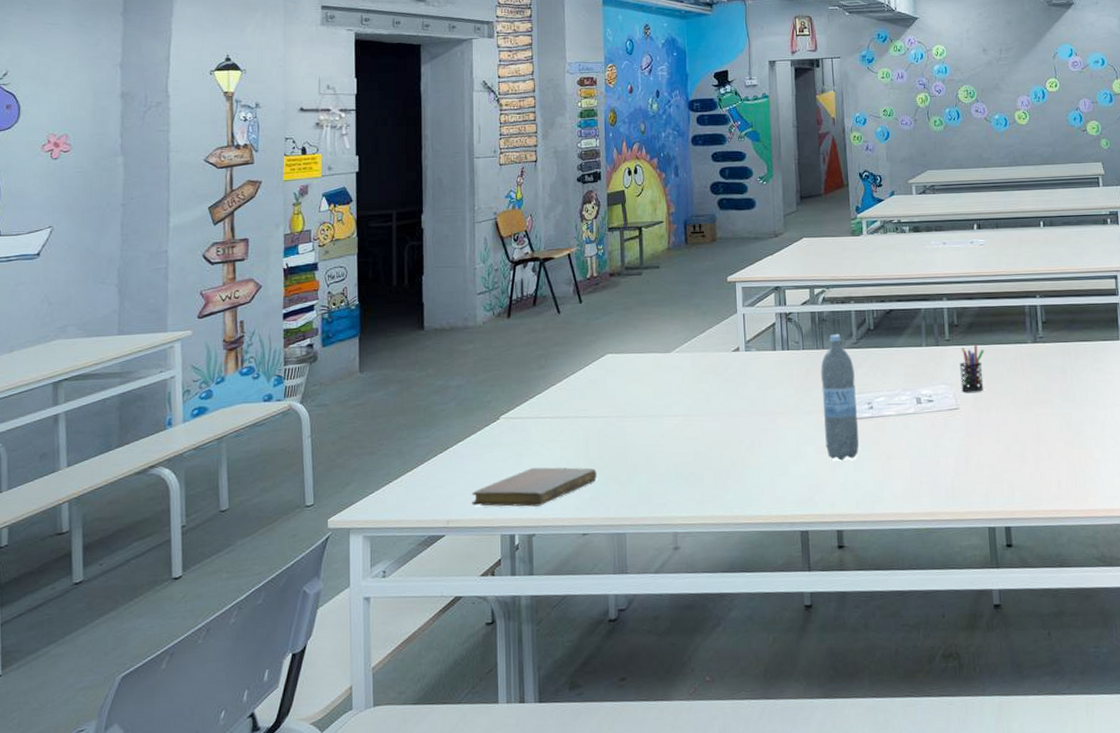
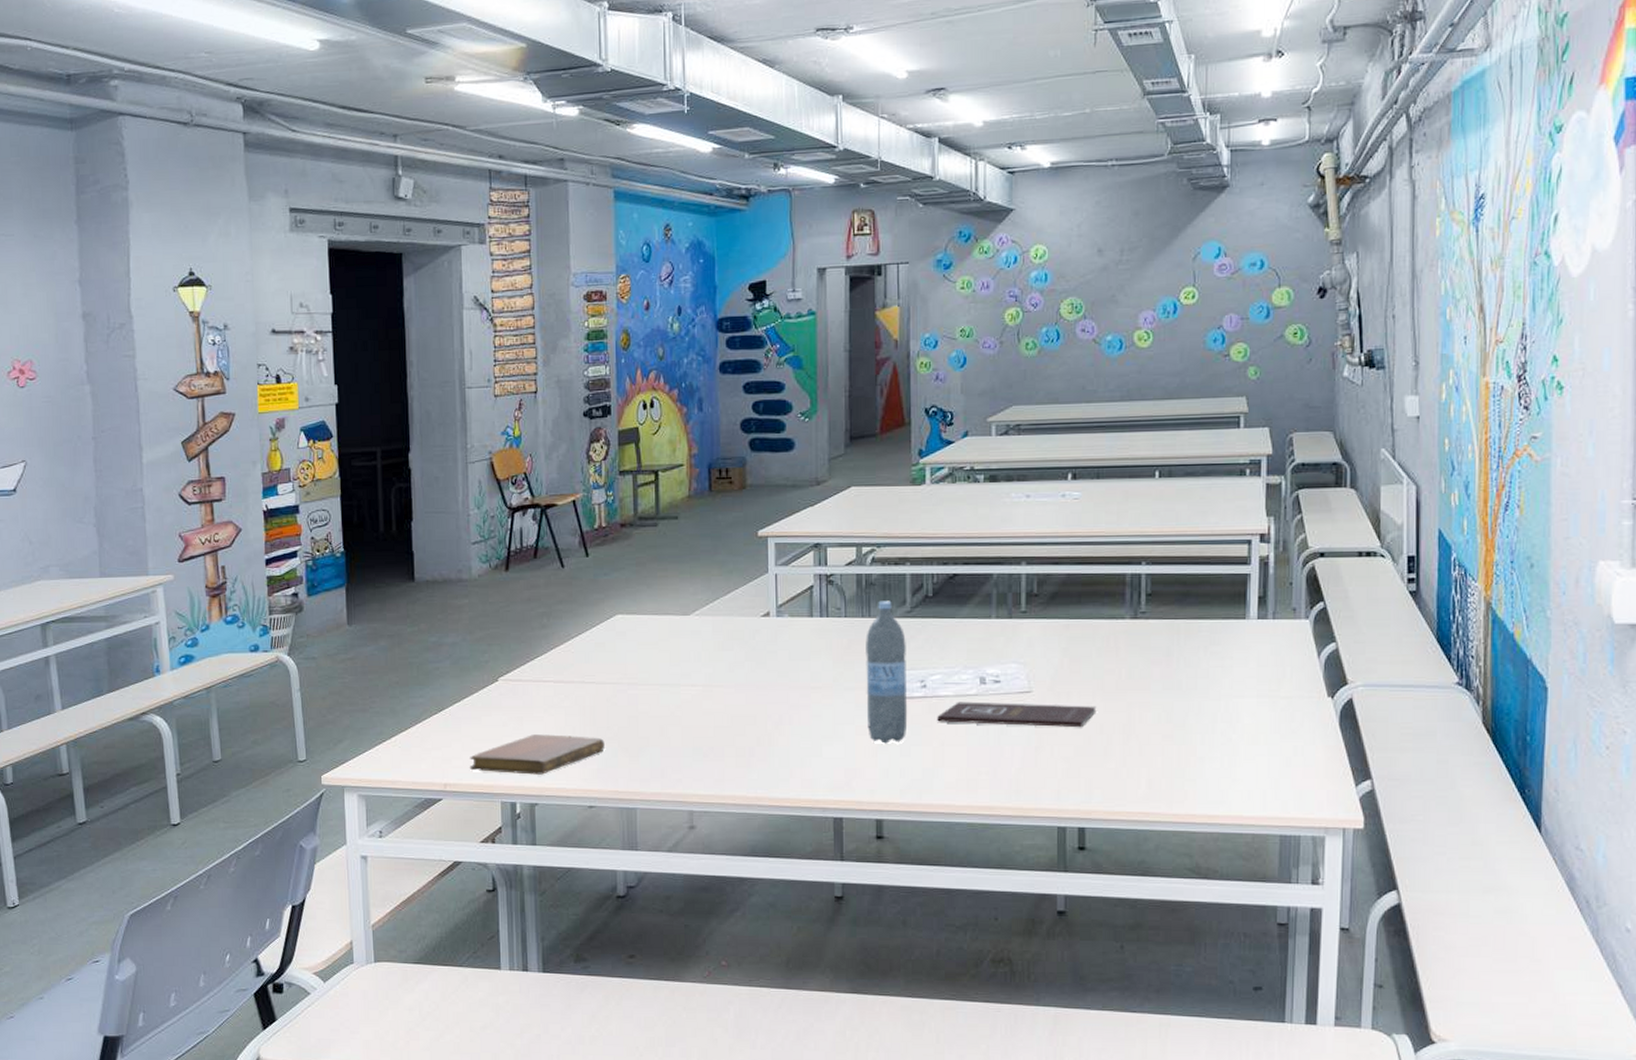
book: none [883,418,1012,439] -> present [937,701,1097,728]
pen holder: present [959,345,985,392] -> none [1036,618,1070,674]

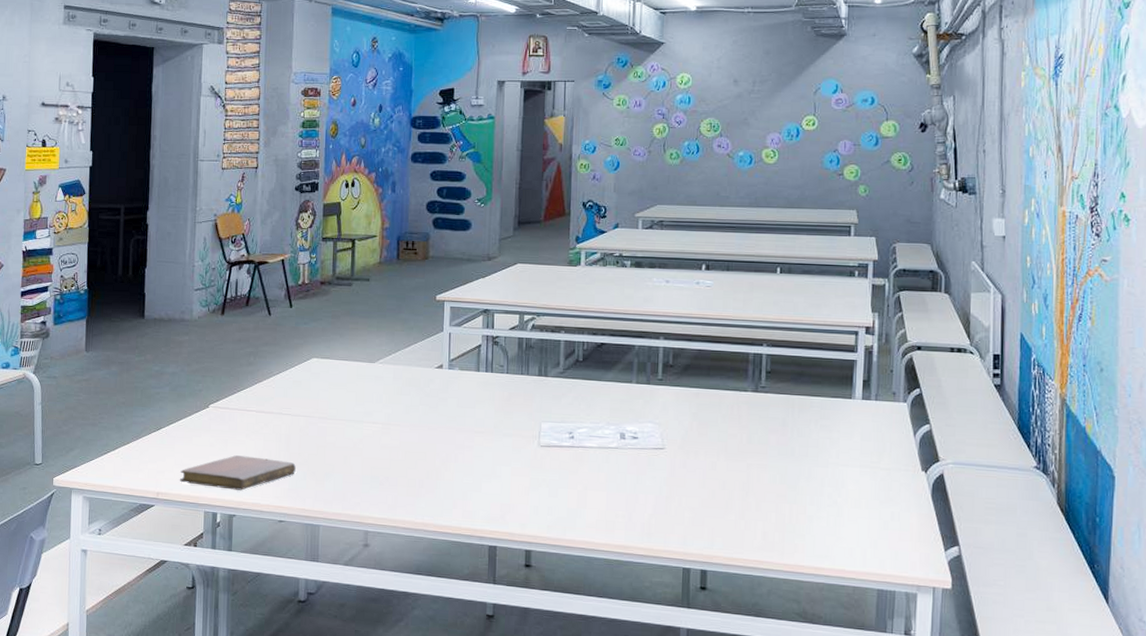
water bottle: present [866,600,908,744] -> none [522,361,558,485]
book: present [937,701,1097,728] -> none [582,453,720,483]

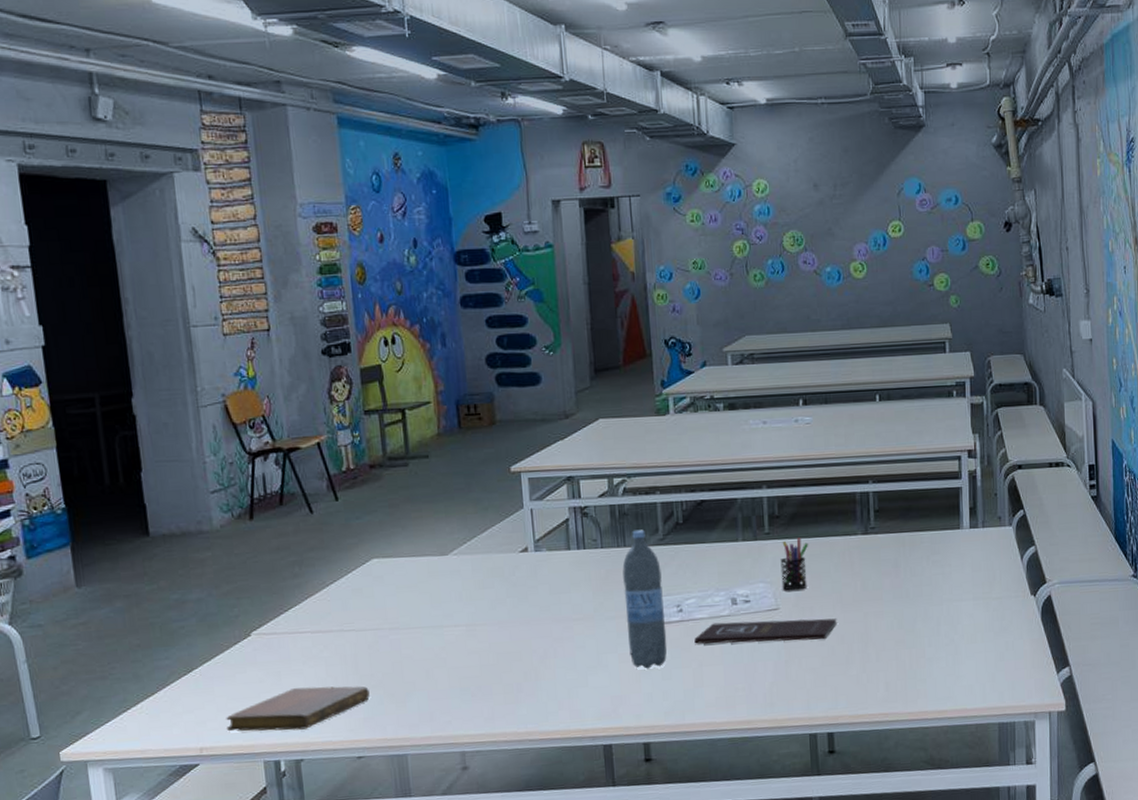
water bottle: none [522,361,558,485] -> present [622,529,668,669]
book: none [582,453,720,483] -> present [694,618,837,644]
pen holder: none [669,387,699,435] -> present [780,538,809,591]

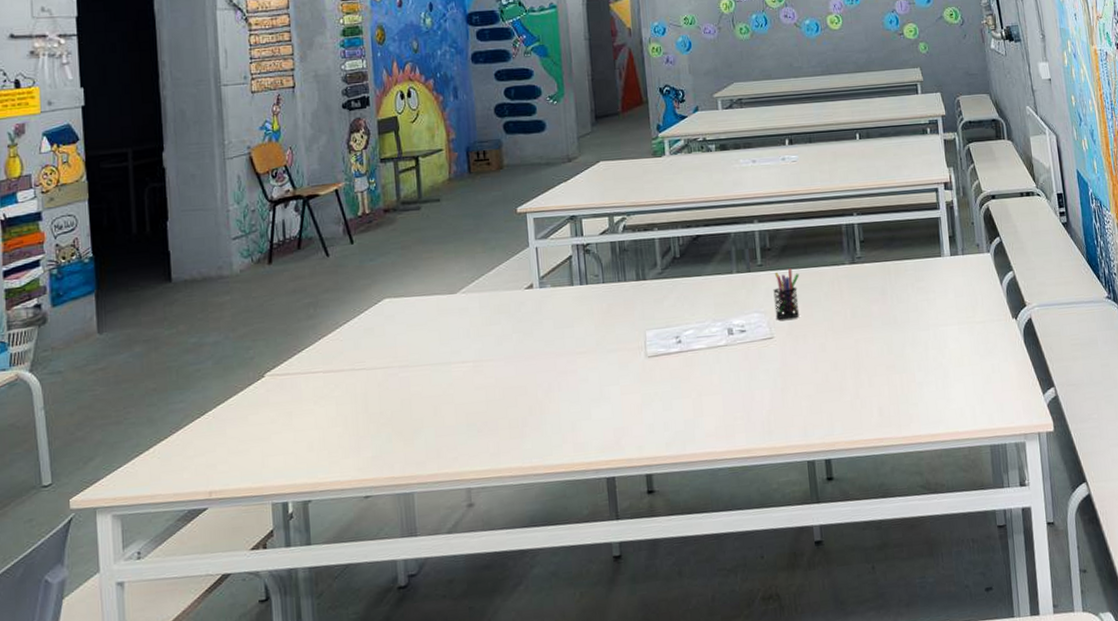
notebook: present [226,686,370,732] -> none [236,424,378,474]
water bottle: present [622,529,668,669] -> none [623,264,668,400]
book: present [694,618,837,644] -> none [693,345,830,374]

